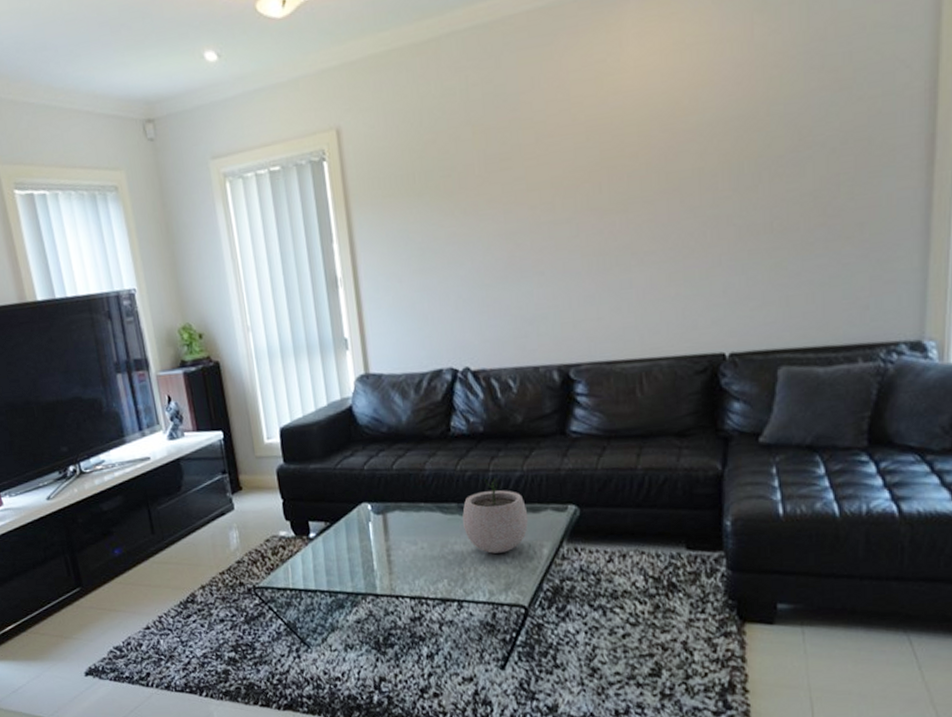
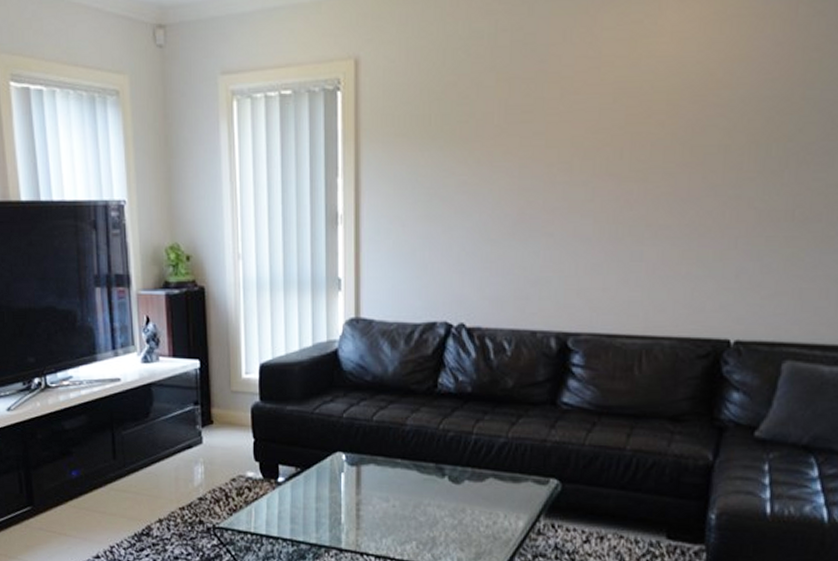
plant pot: present [462,477,529,554] -> none [439,441,508,521]

